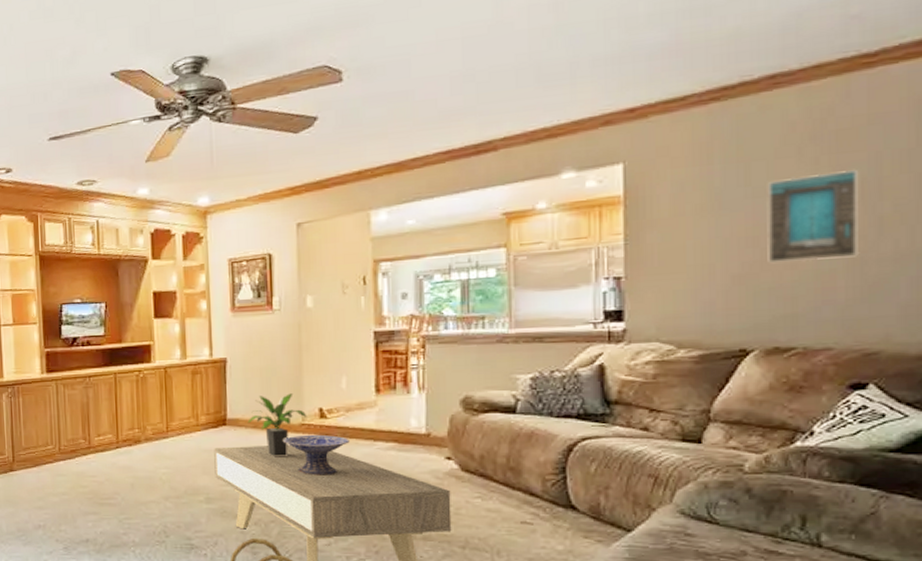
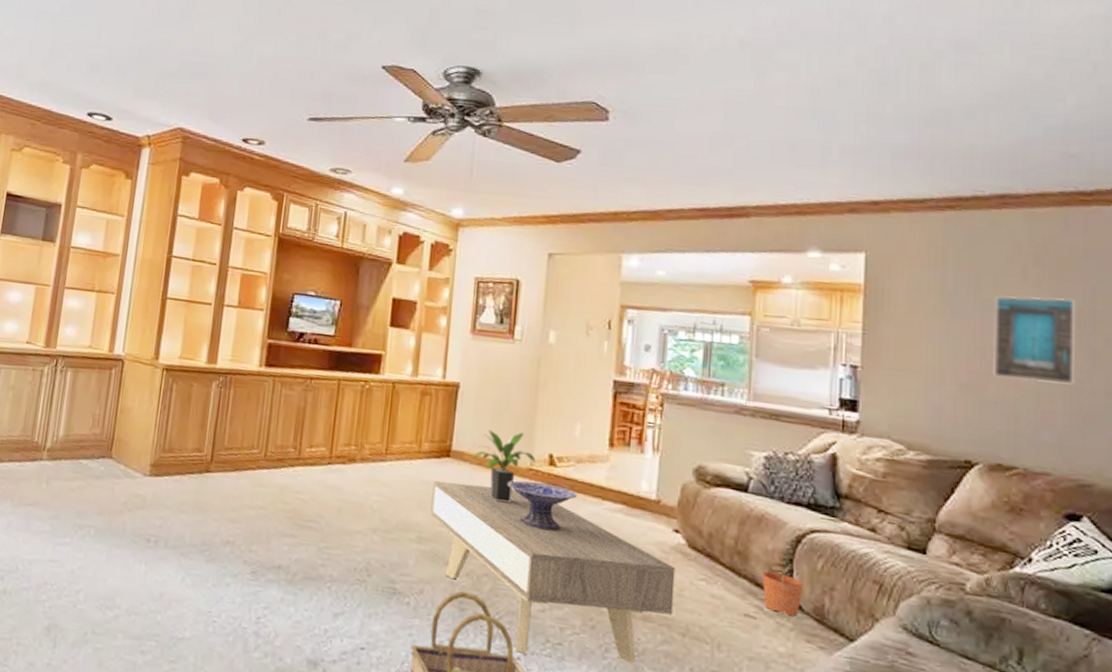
plant pot: none [536,472,578,517] -> present [762,564,803,617]

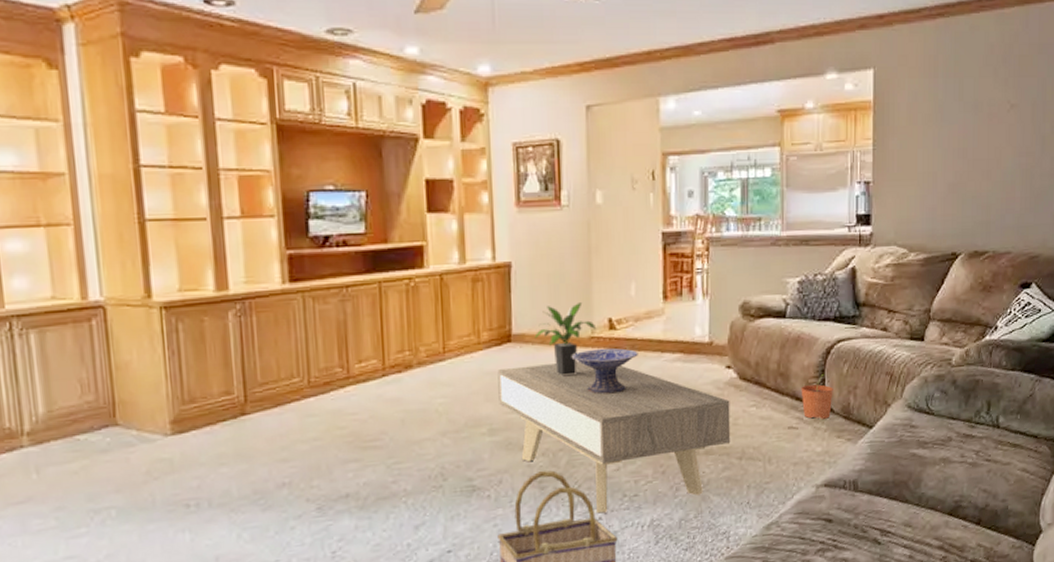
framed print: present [993,296,1076,385] -> none [972,93,1032,174]

